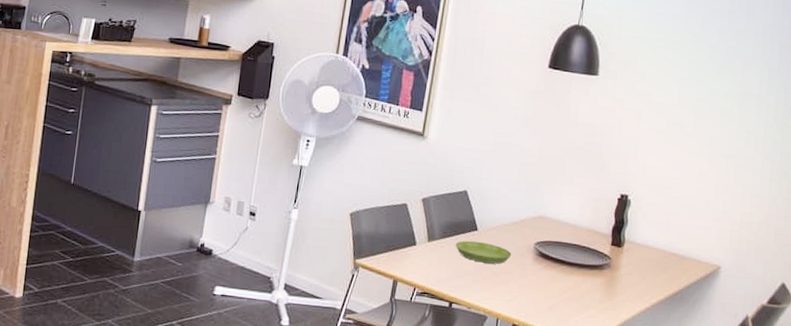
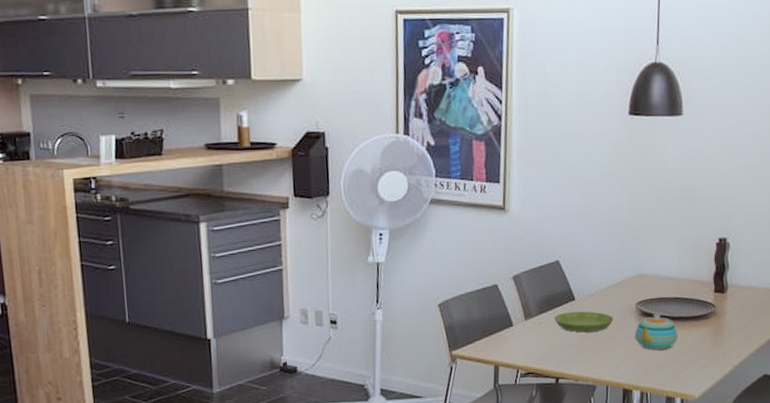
teapot: none [529,256,572,292] -> present [634,313,678,350]

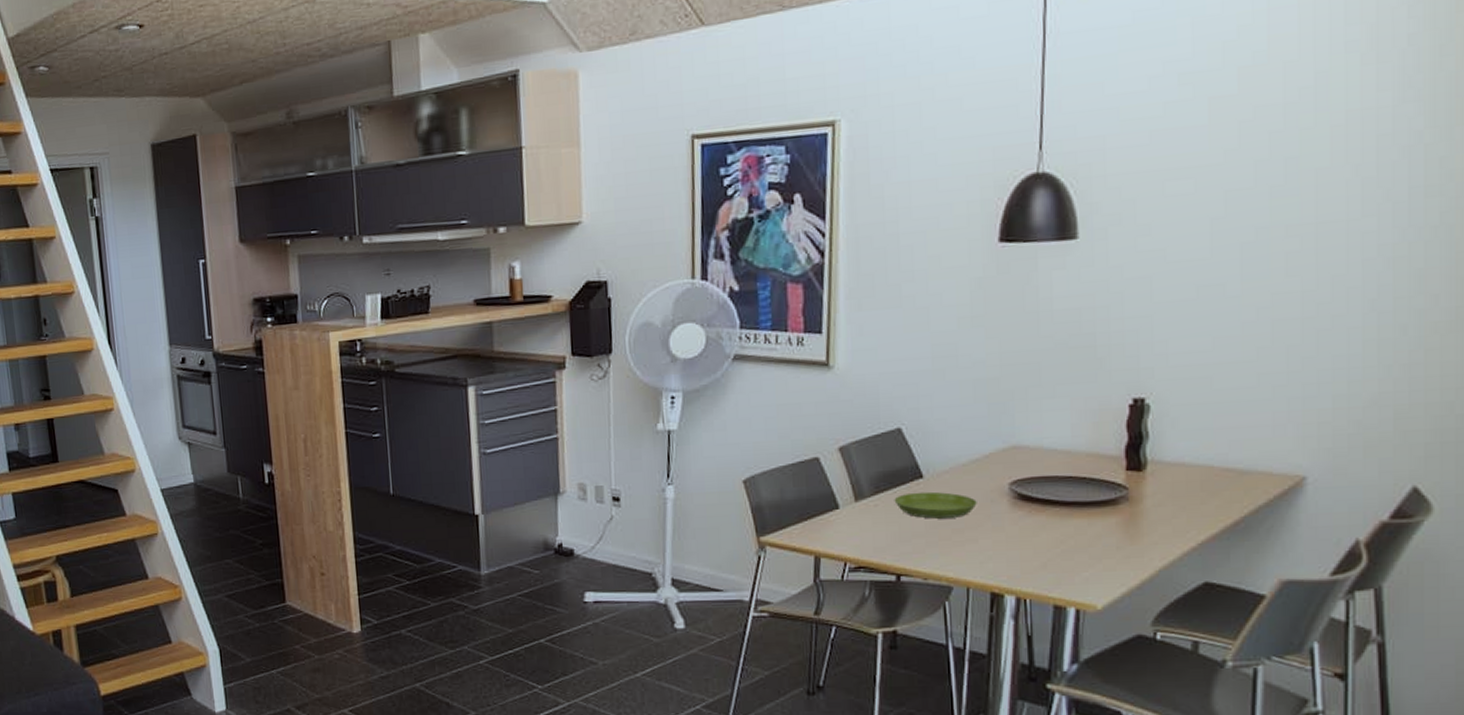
teapot: present [634,313,678,350] -> none [1007,497,1072,544]

